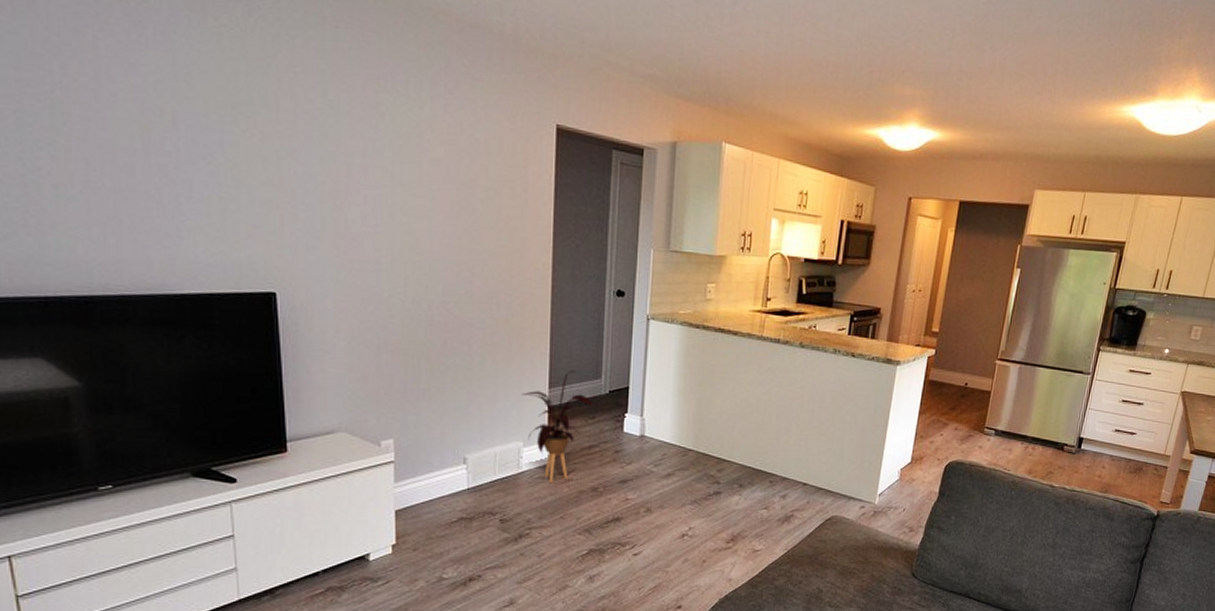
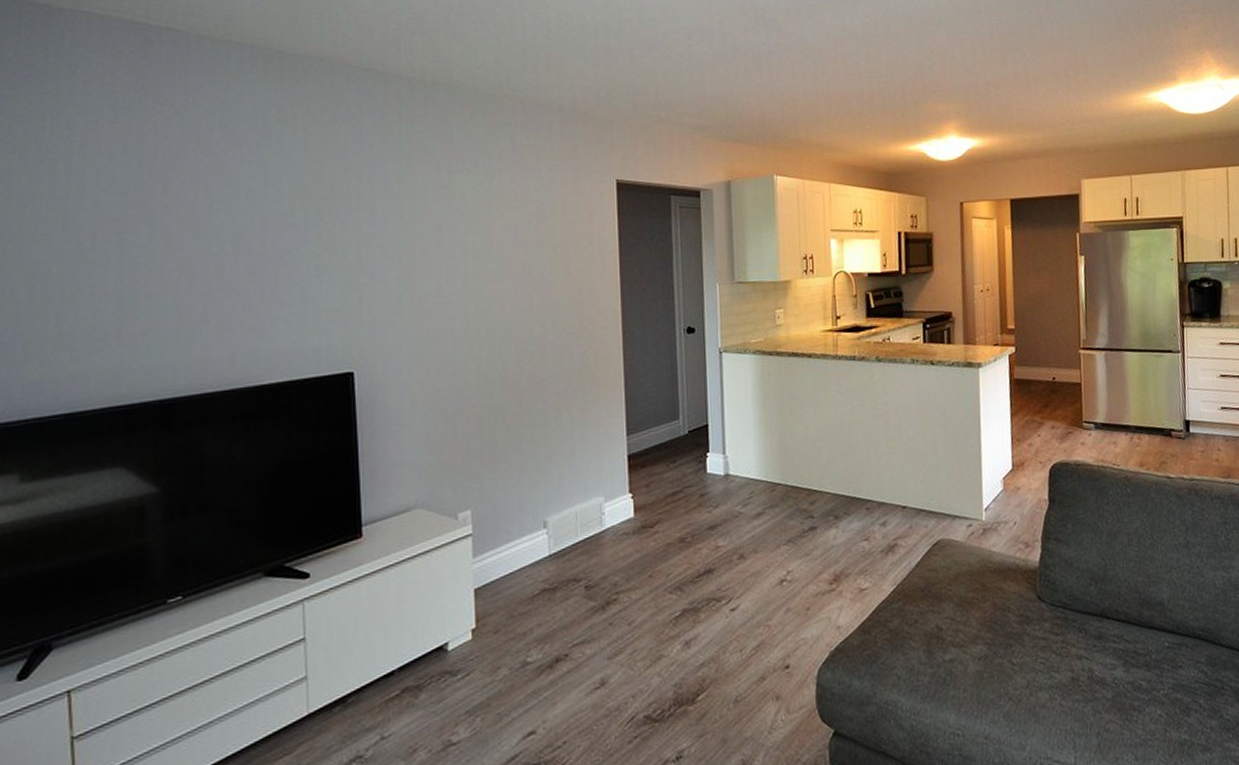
house plant: present [521,370,594,484] -> none [599,413,674,539]

